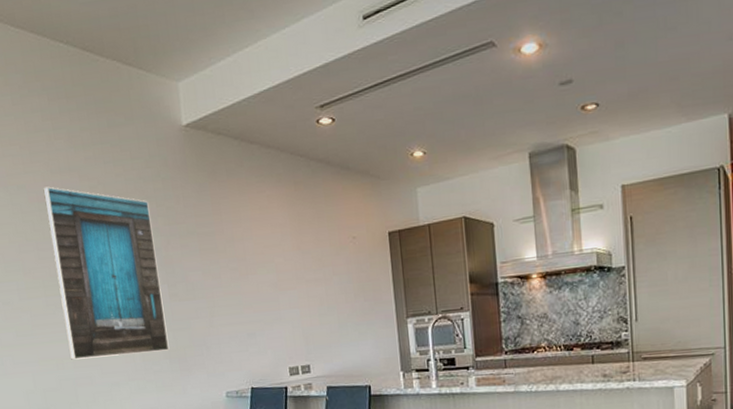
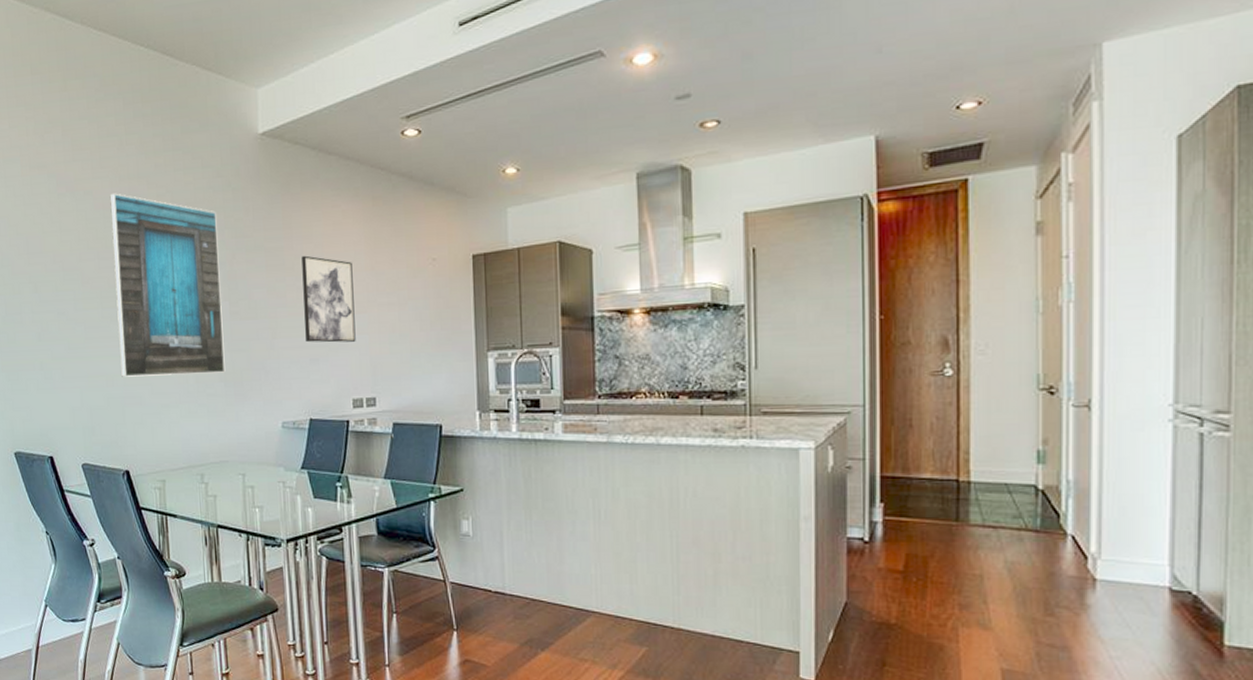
wall art: none [232,238,288,319] -> present [301,255,356,343]

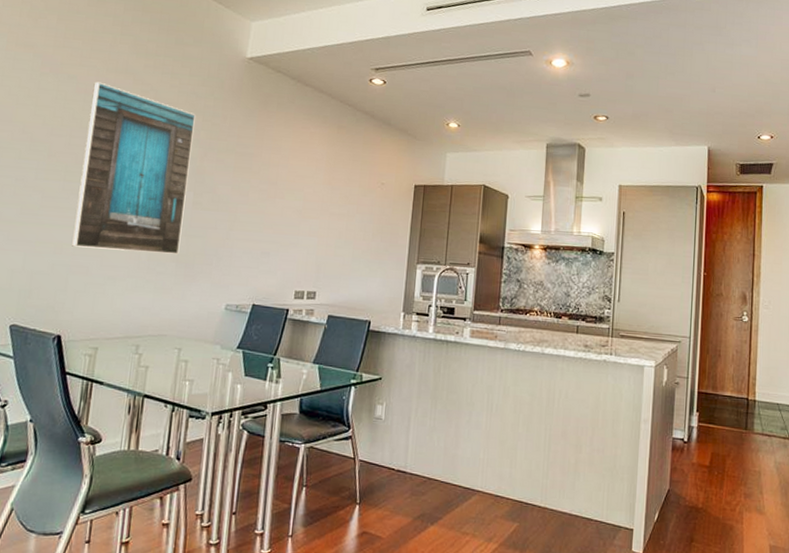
wall art: present [301,255,356,343] -> none [260,163,312,242]

